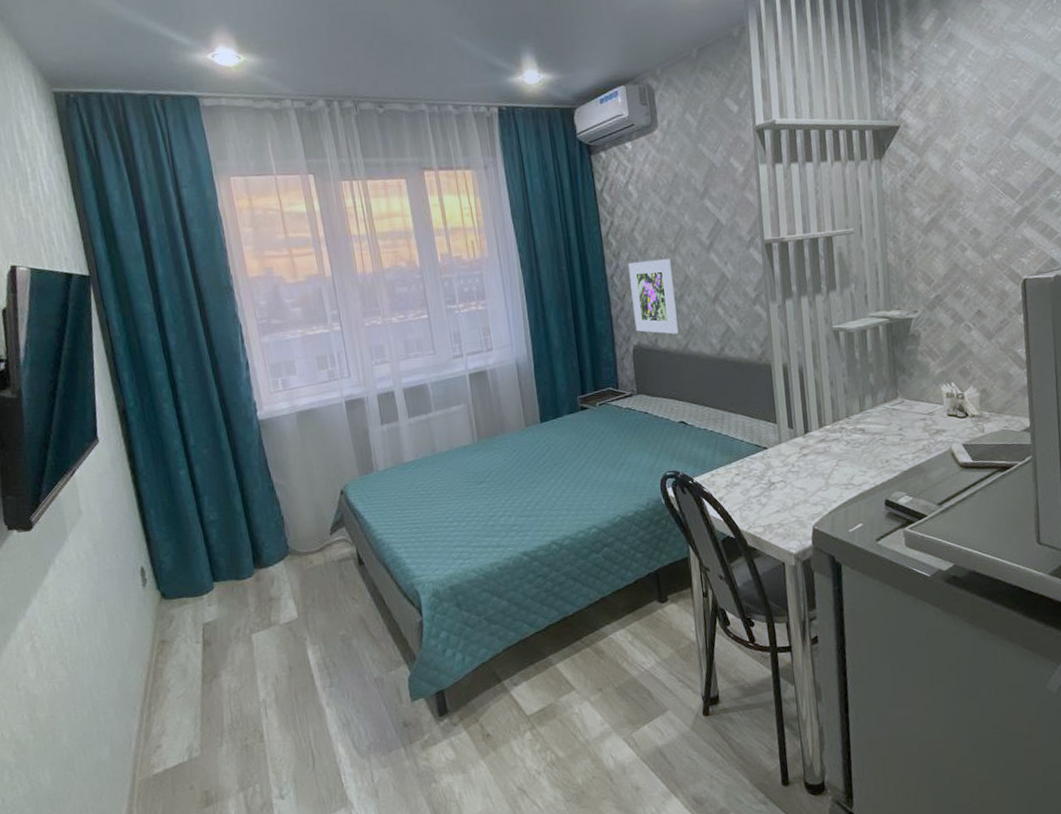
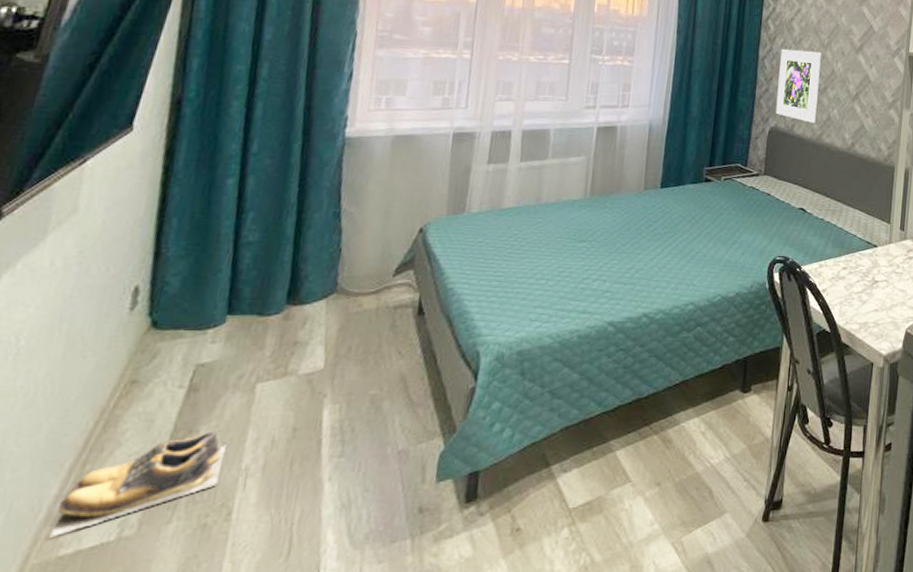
shoes: none [142,674,247,761] -> present [49,431,226,538]

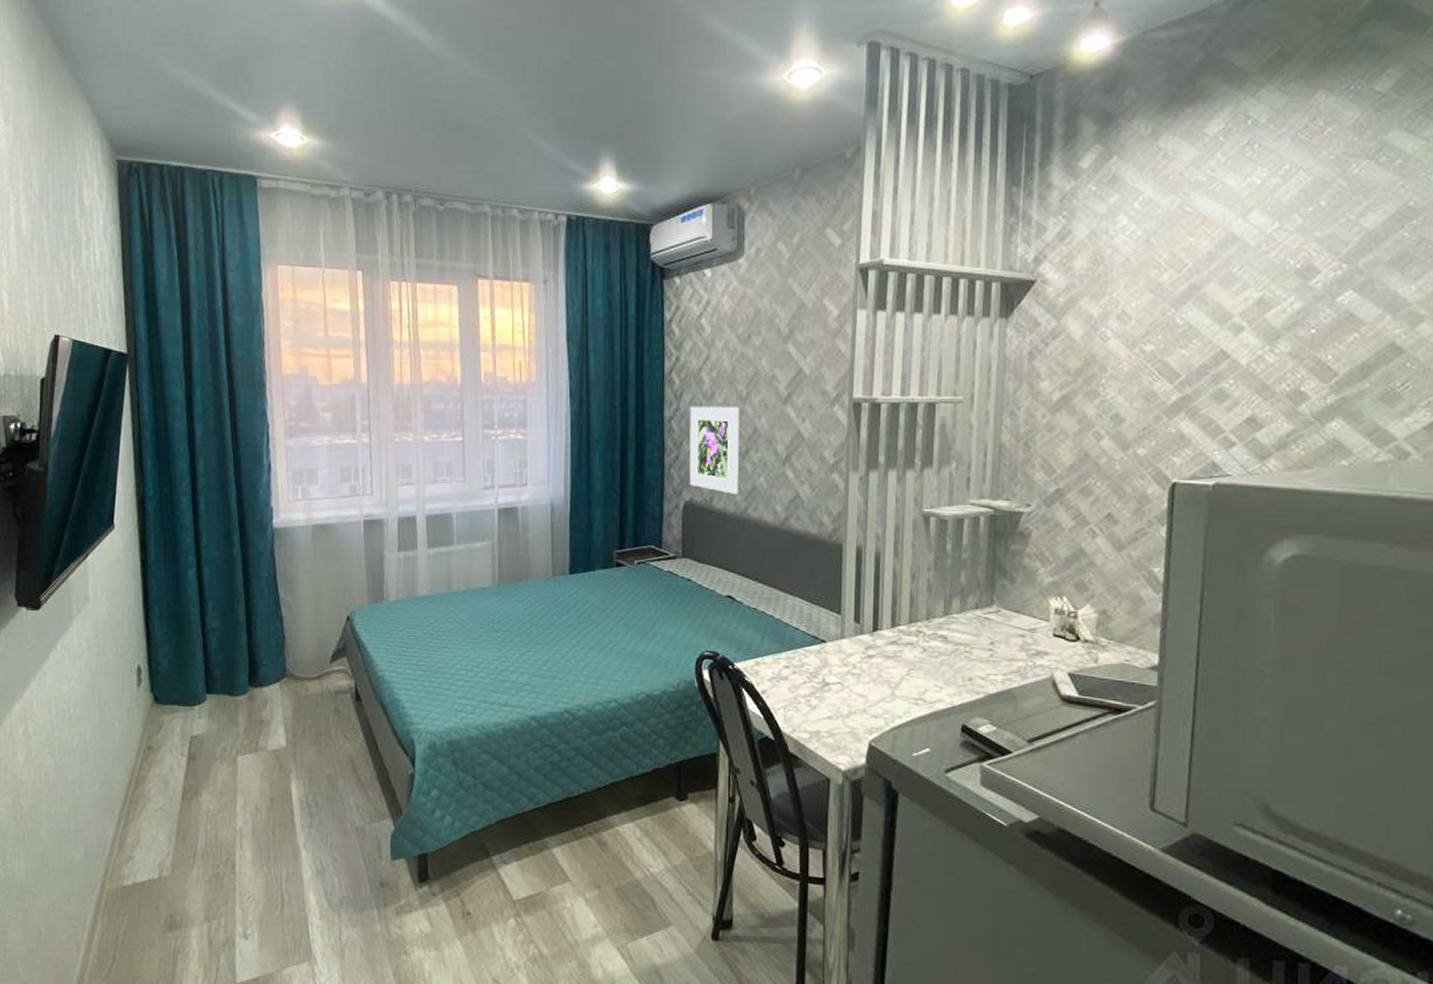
shoes: present [49,431,226,538] -> none [115,795,223,870]

